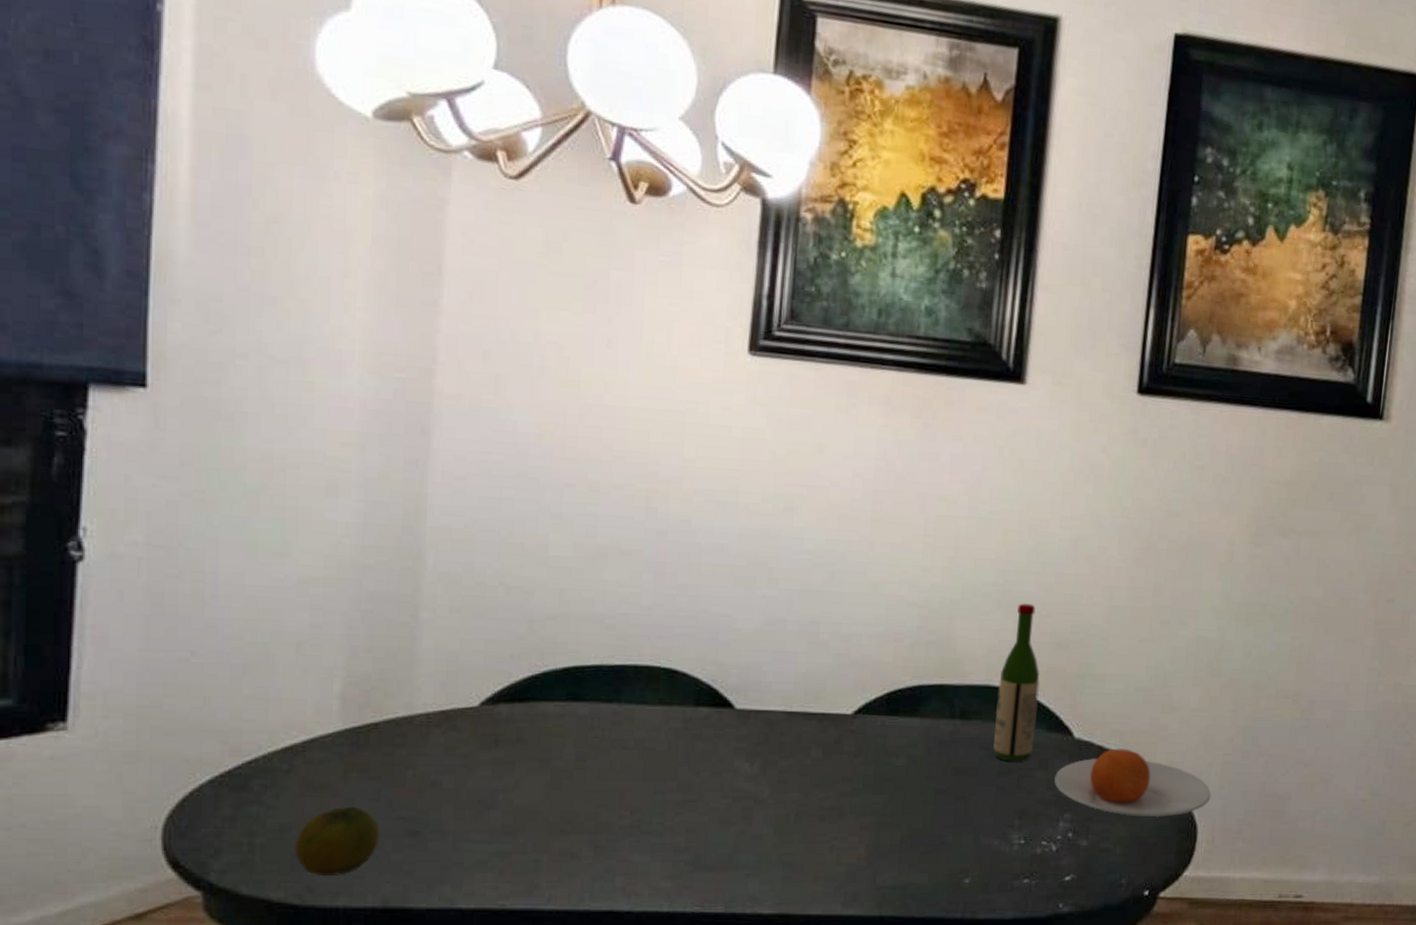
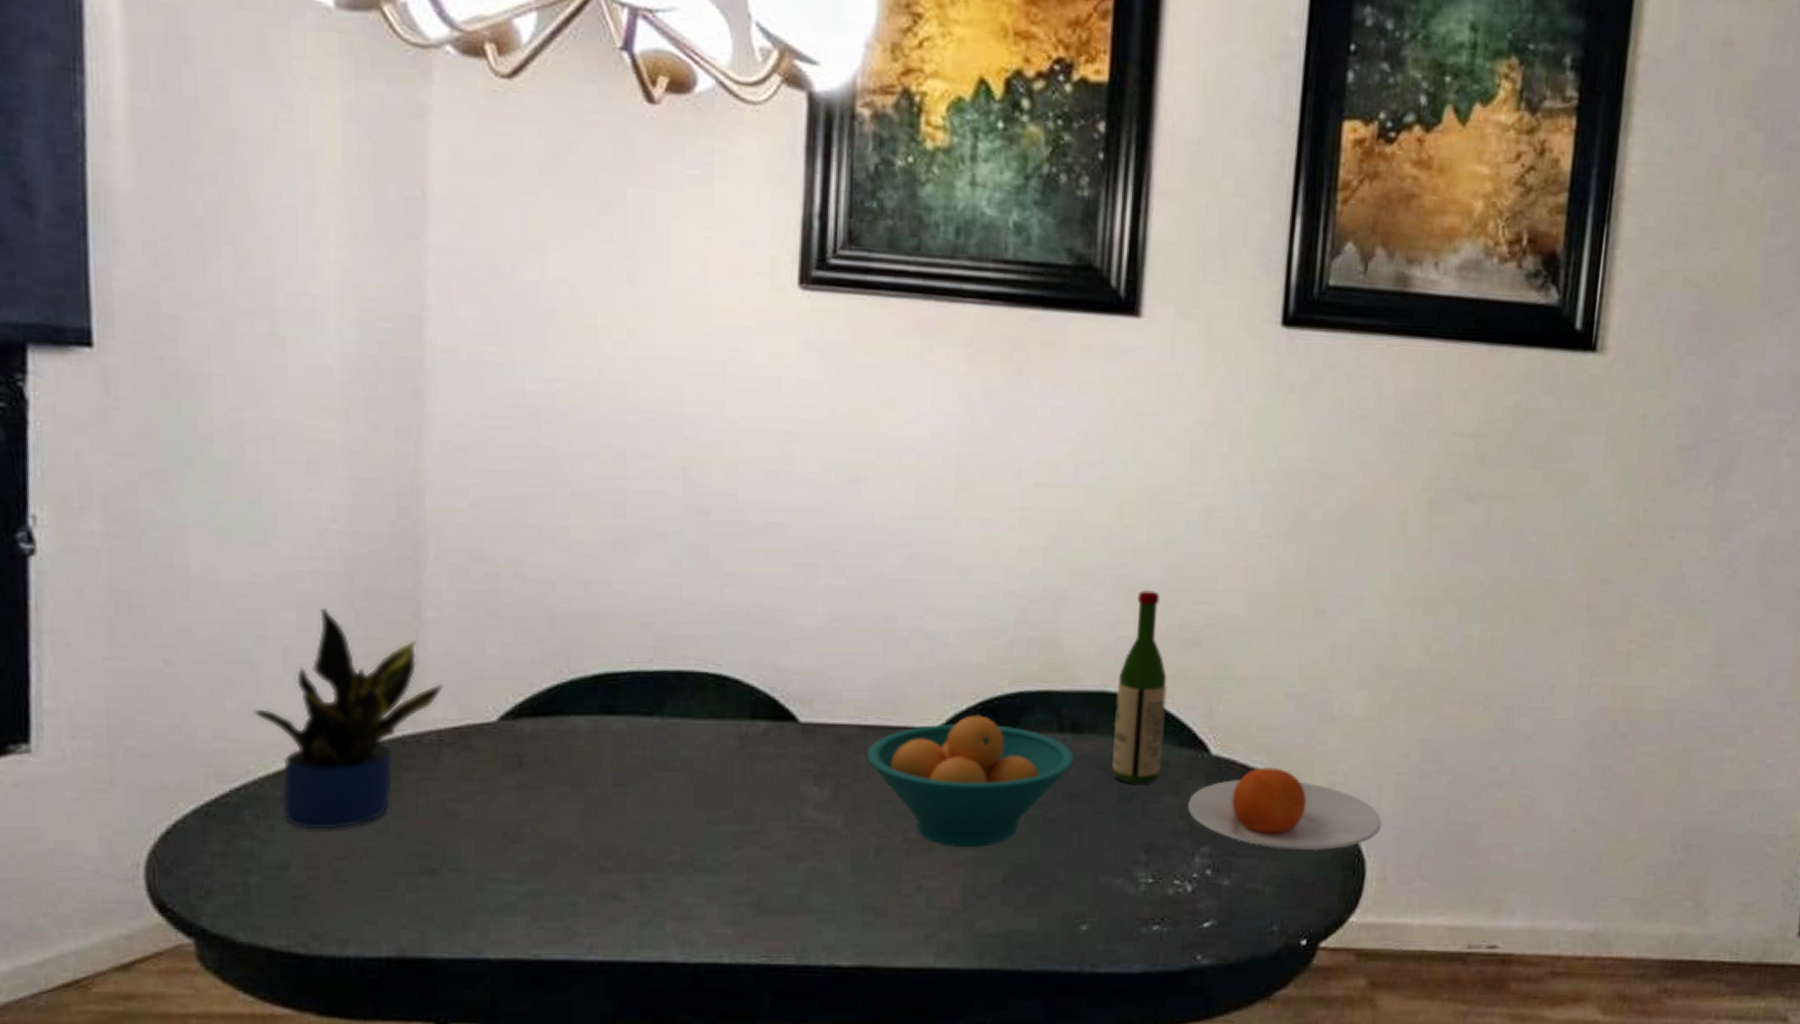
potted plant: none [267,609,434,798] -> present [253,608,444,830]
fruit: present [294,806,380,877] -> none [295,839,391,922]
fruit bowl: none [790,704,963,813] -> present [866,715,1075,847]

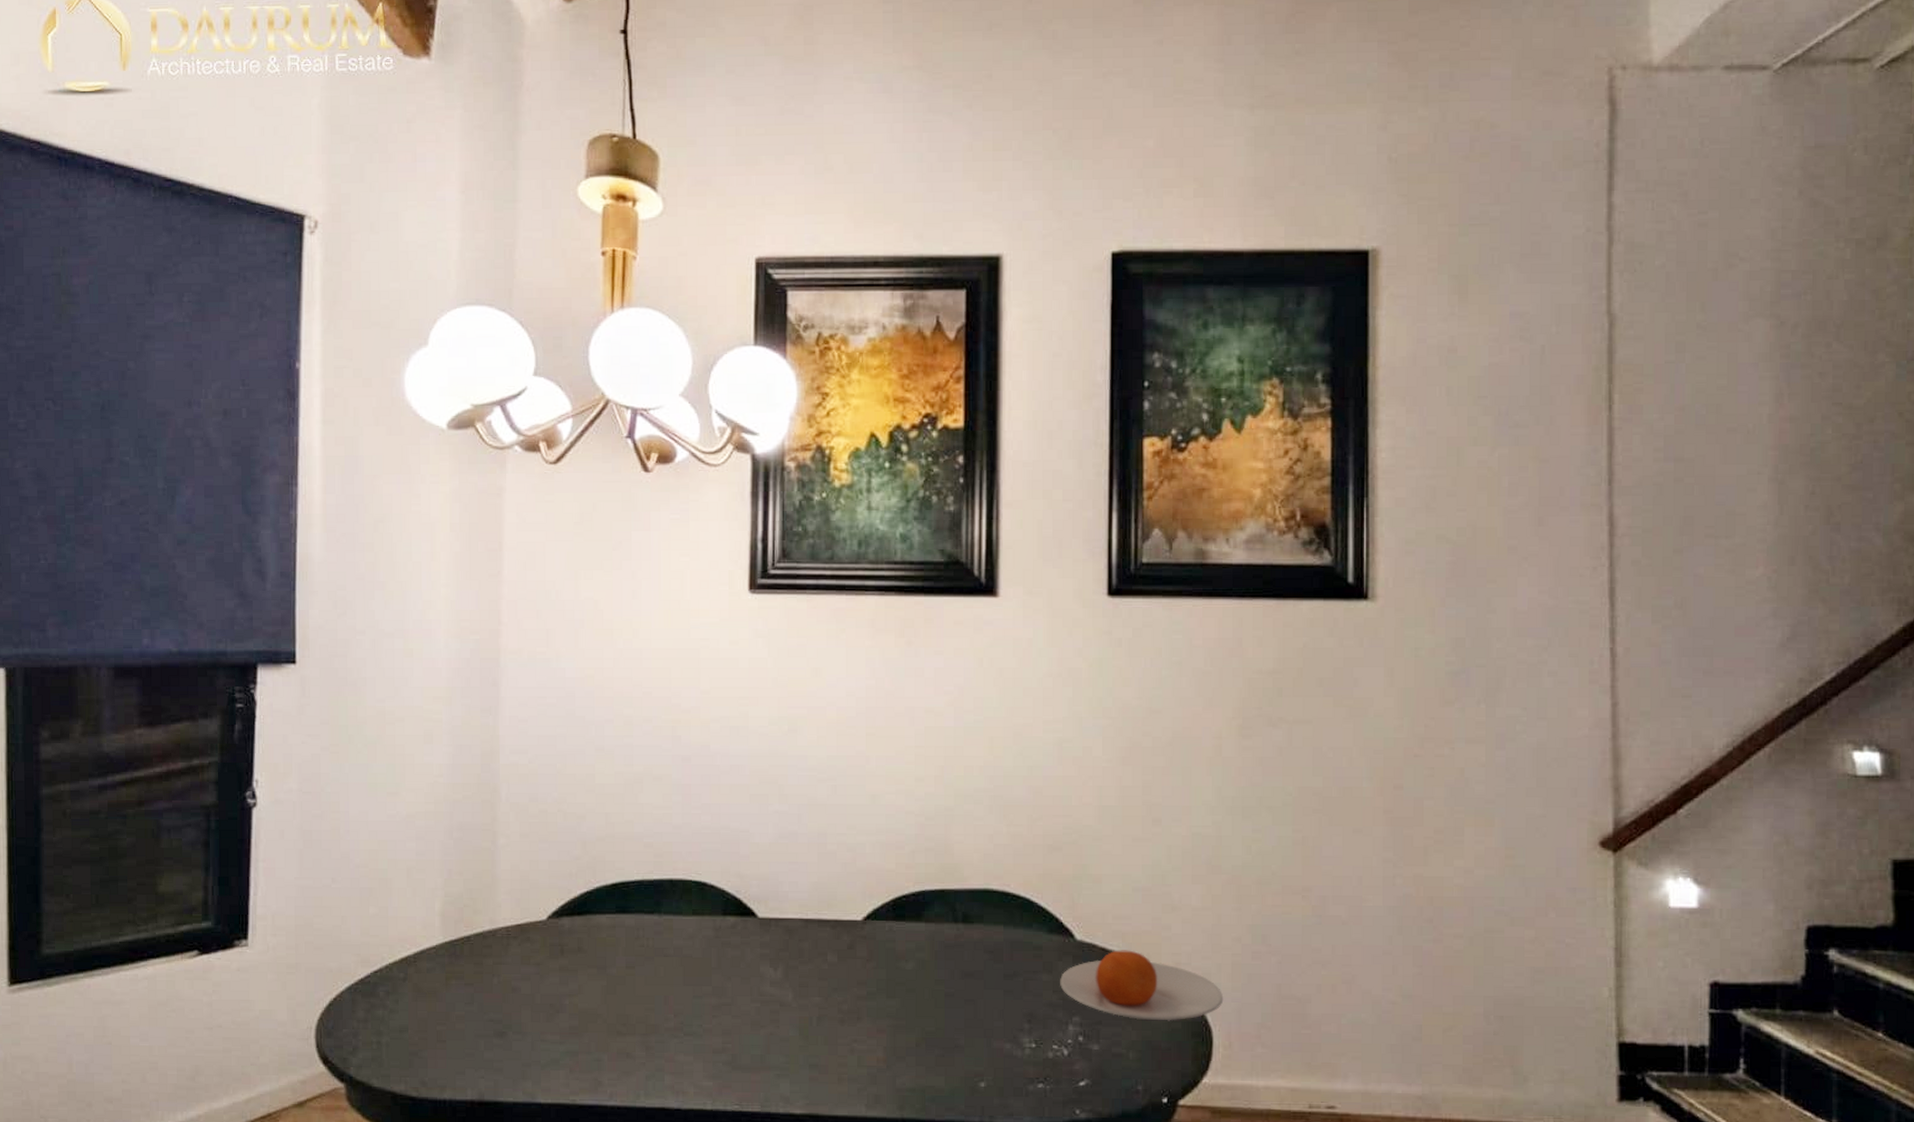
potted plant: present [253,608,444,830] -> none [387,839,511,1002]
fruit bowl: present [866,715,1075,847] -> none [808,910,968,1016]
wine bottle: present [1112,590,1167,784] -> none [996,807,1037,965]

